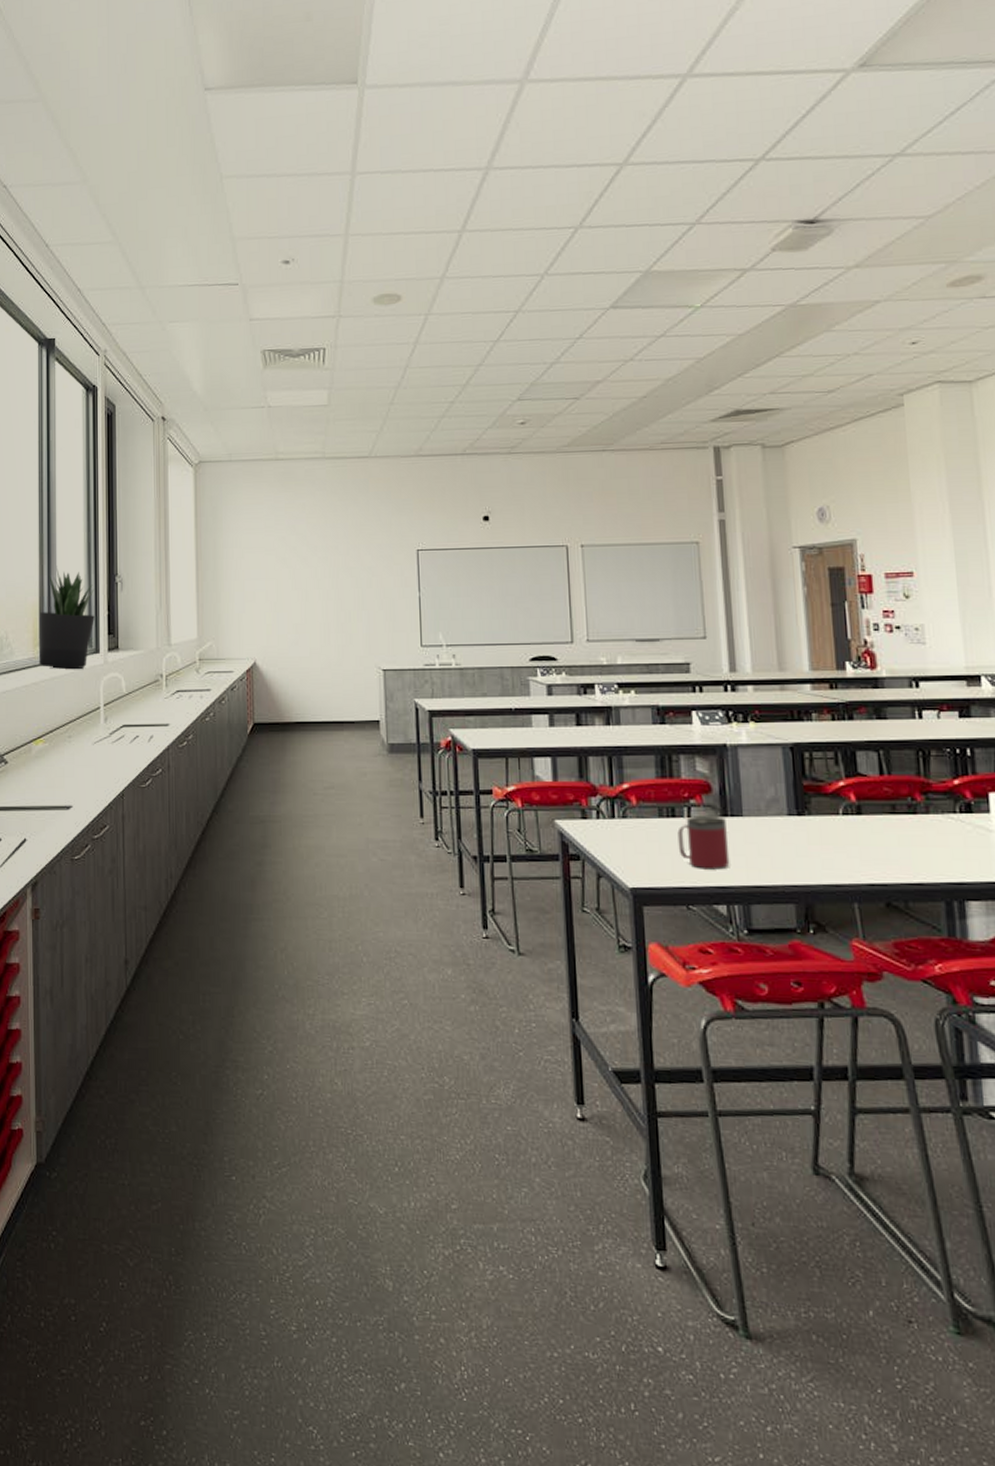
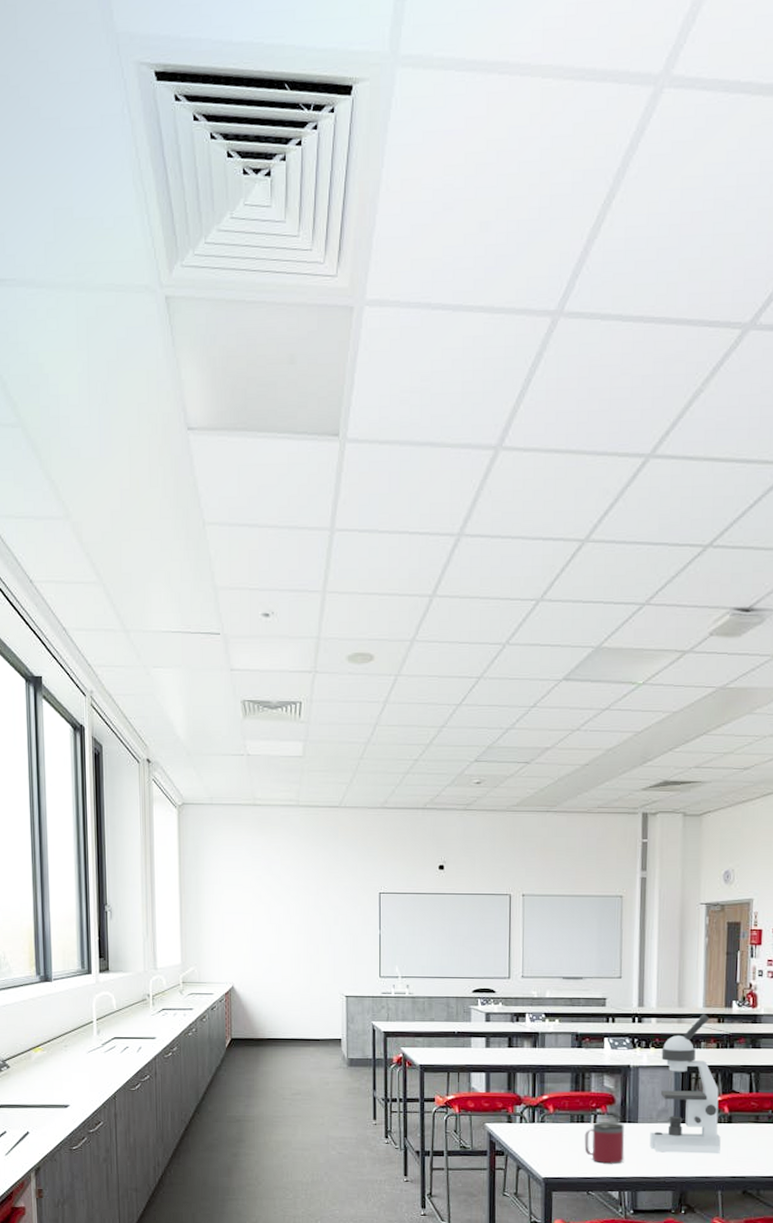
planter: present [38,566,95,669] -> none [35,894,87,987]
microscope: none [759,678,851,855] -> present [649,1014,721,1154]

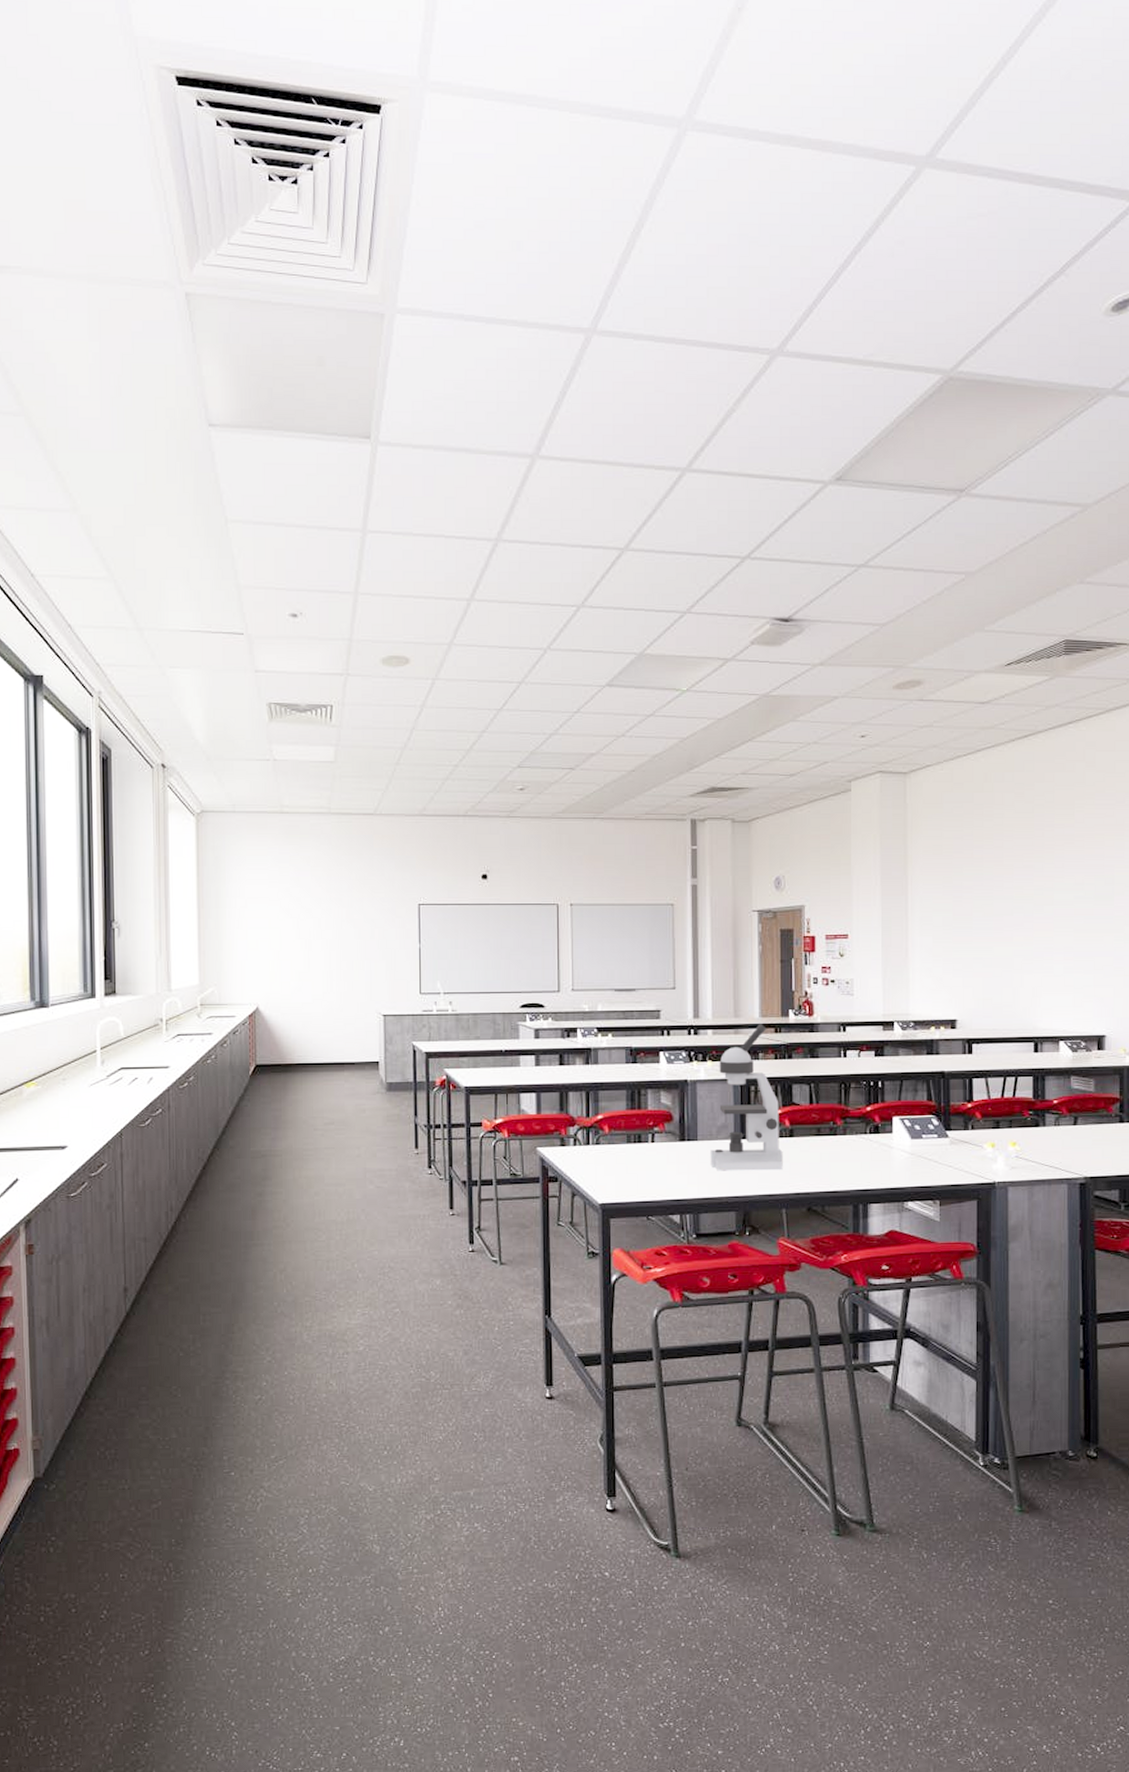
beverage cup: present [584,1122,625,1164] -> none [642,1141,685,1186]

